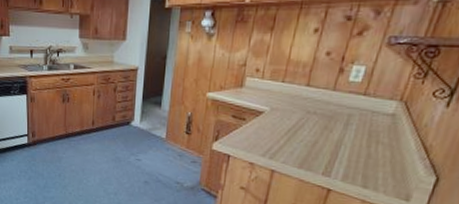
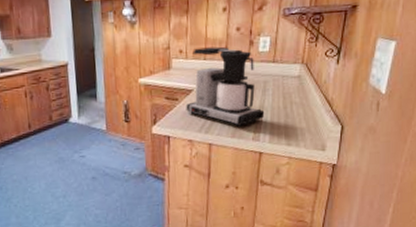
coffee maker: none [252,69,343,158] -> present [186,46,265,126]

